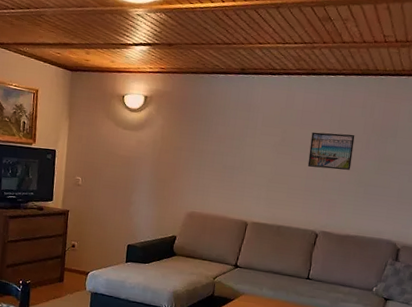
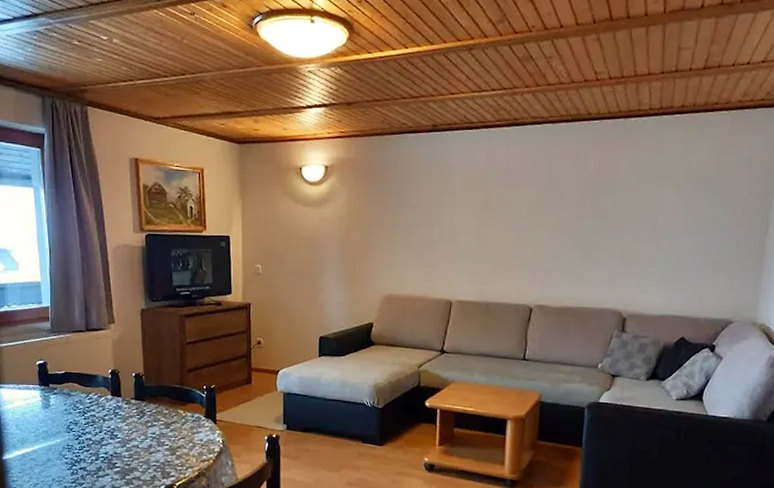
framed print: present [307,132,355,170] -> none [516,191,568,234]

